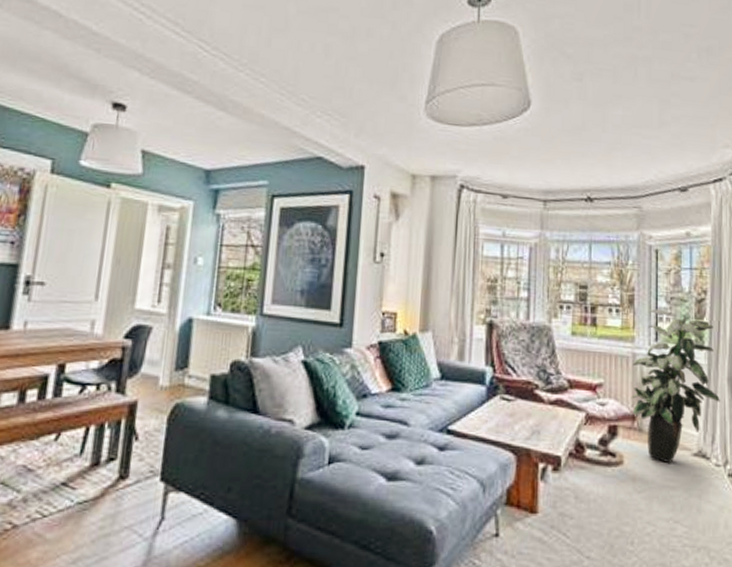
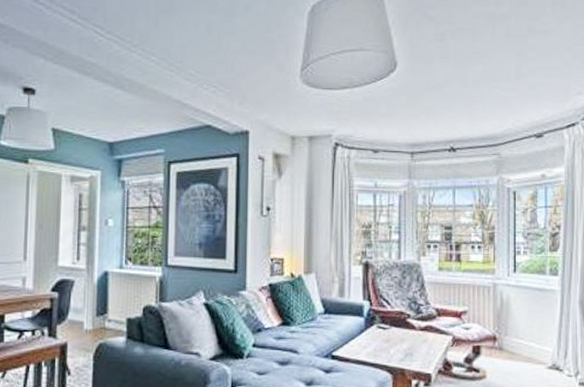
indoor plant: present [631,308,720,464] -> none [492,244,572,376]

